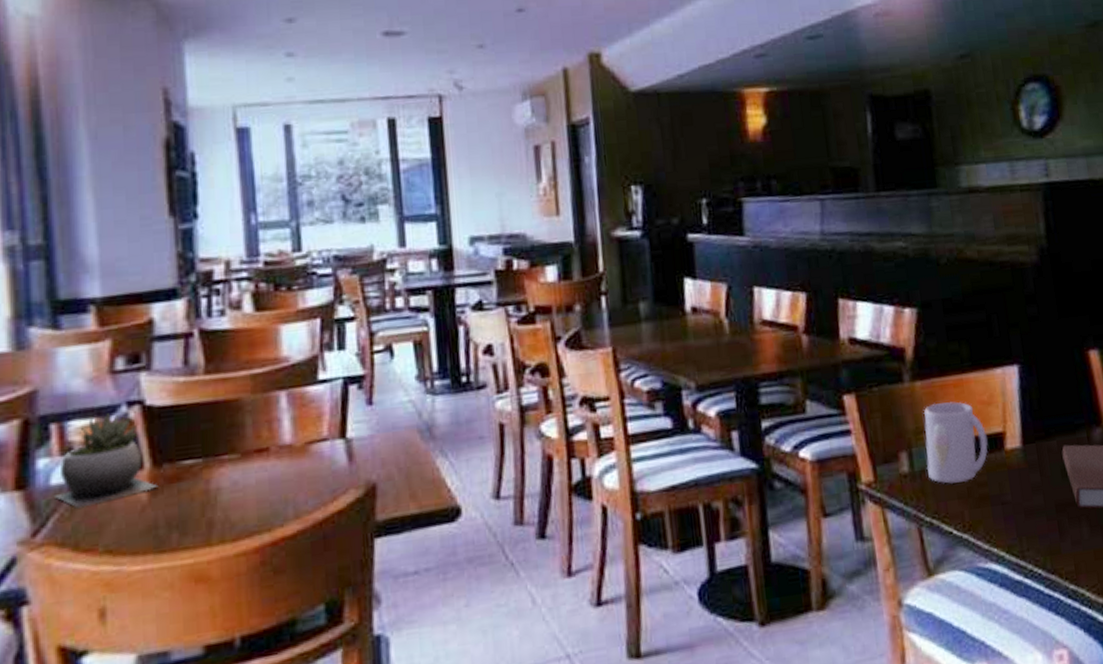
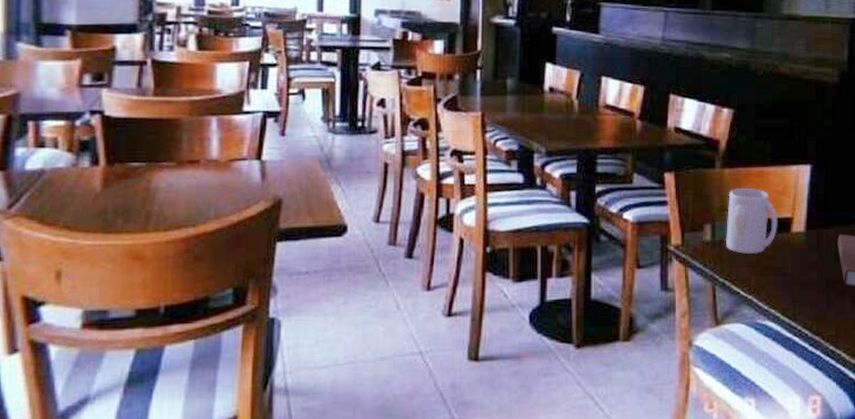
succulent plant: present [53,413,159,508] -> none [27,118,110,190]

